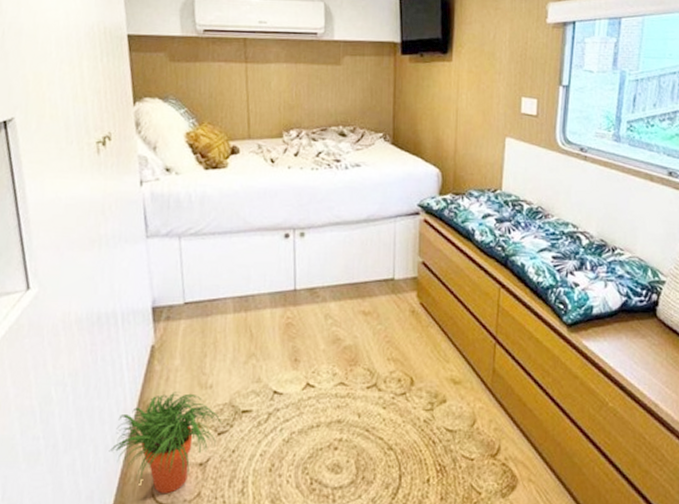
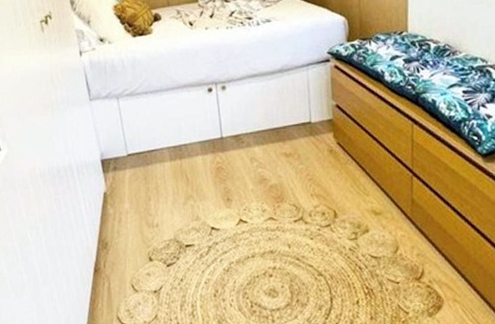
potted plant: present [109,392,221,493] -> none [78,231,169,316]

